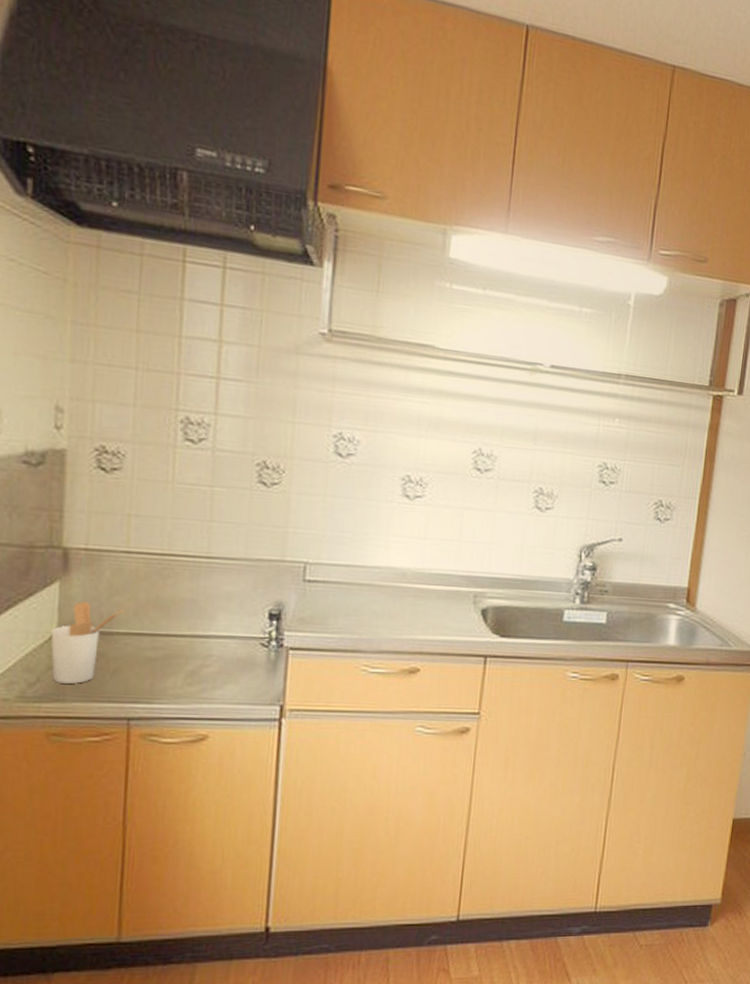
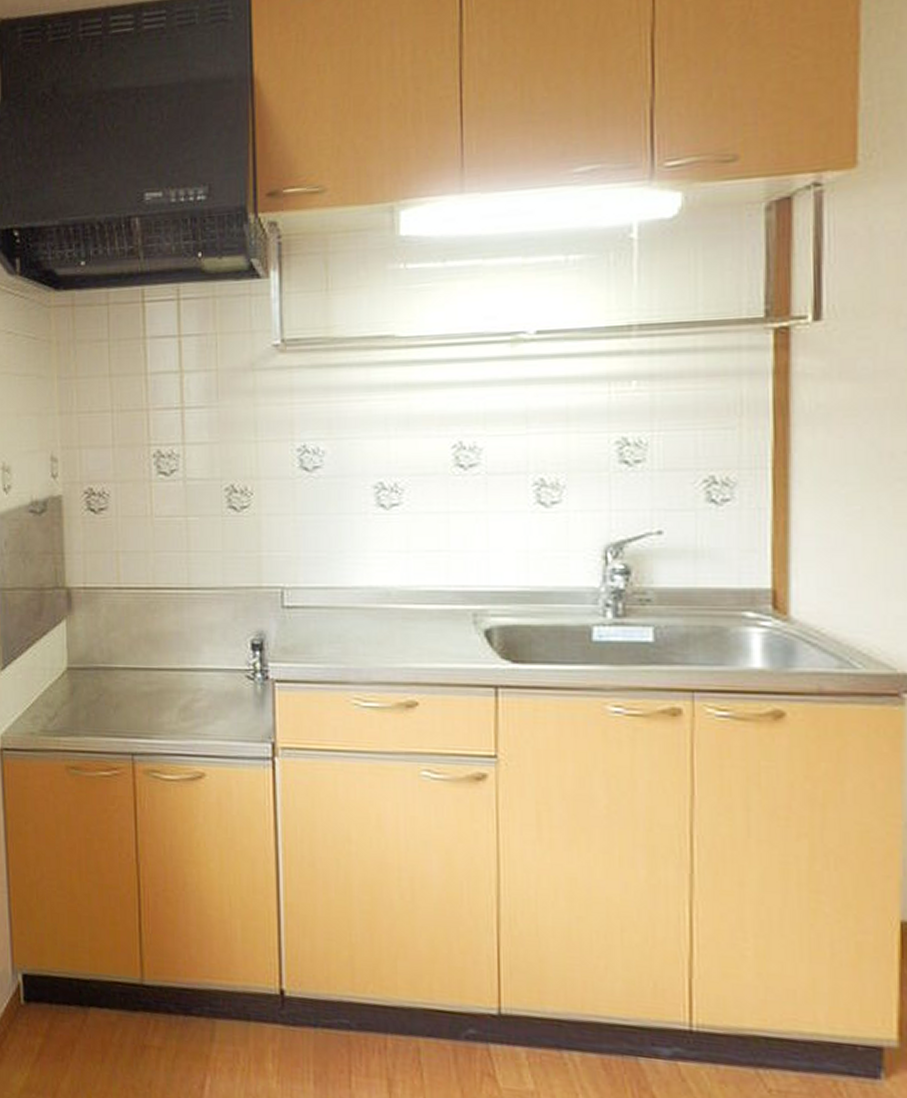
utensil holder: present [50,601,125,684] -> none [62,638,121,718]

